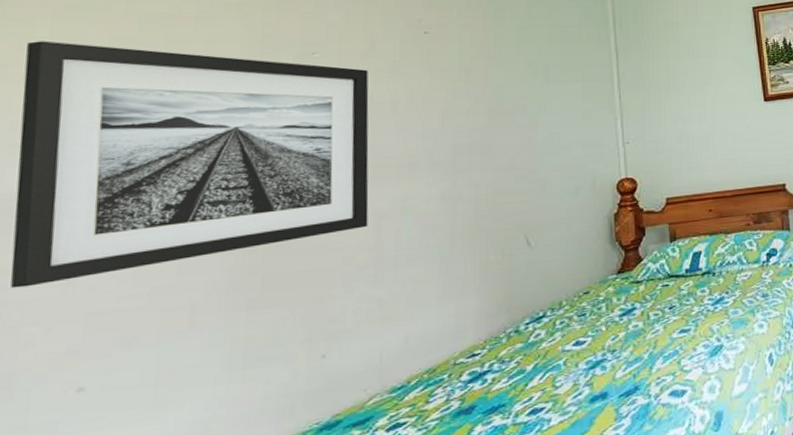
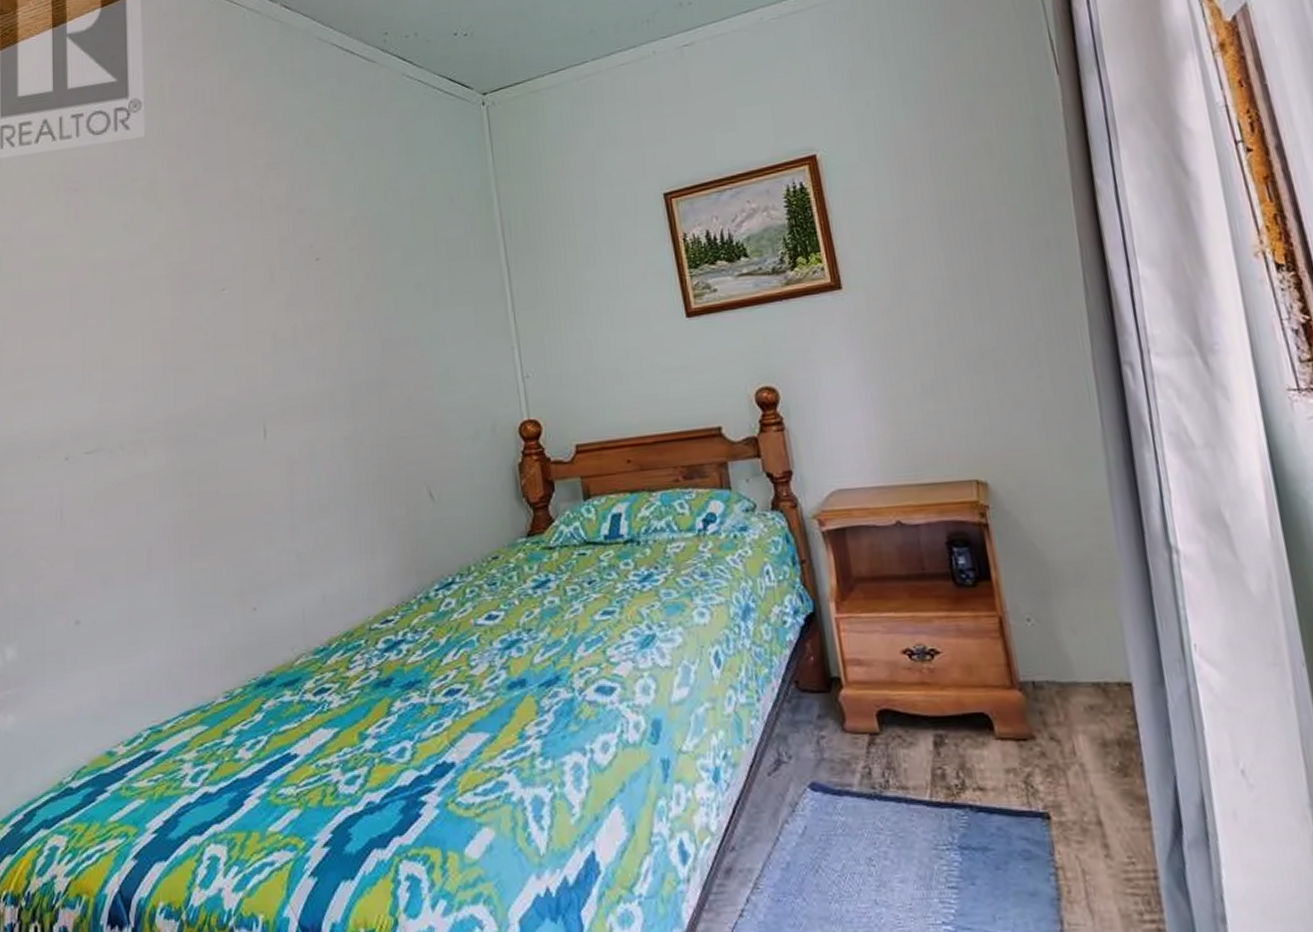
wall art: present [10,41,369,289] -> none [18,293,282,524]

